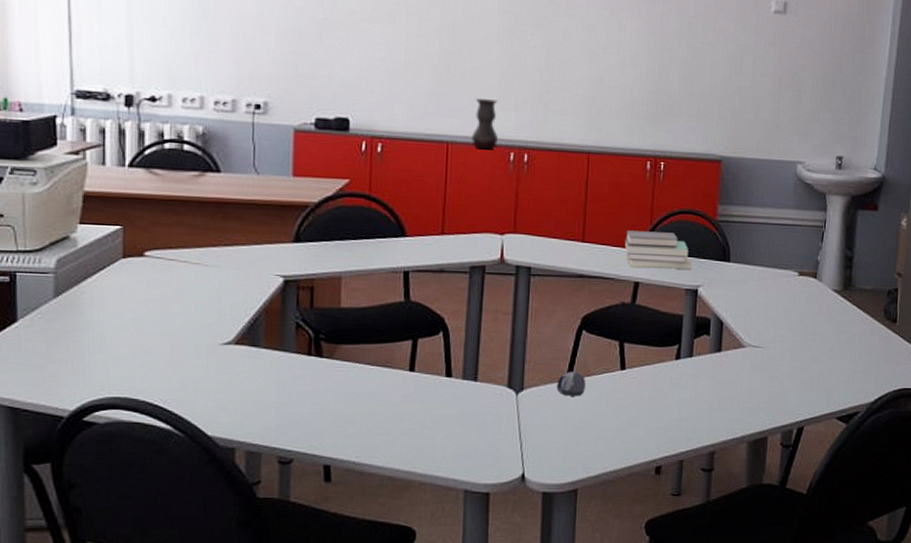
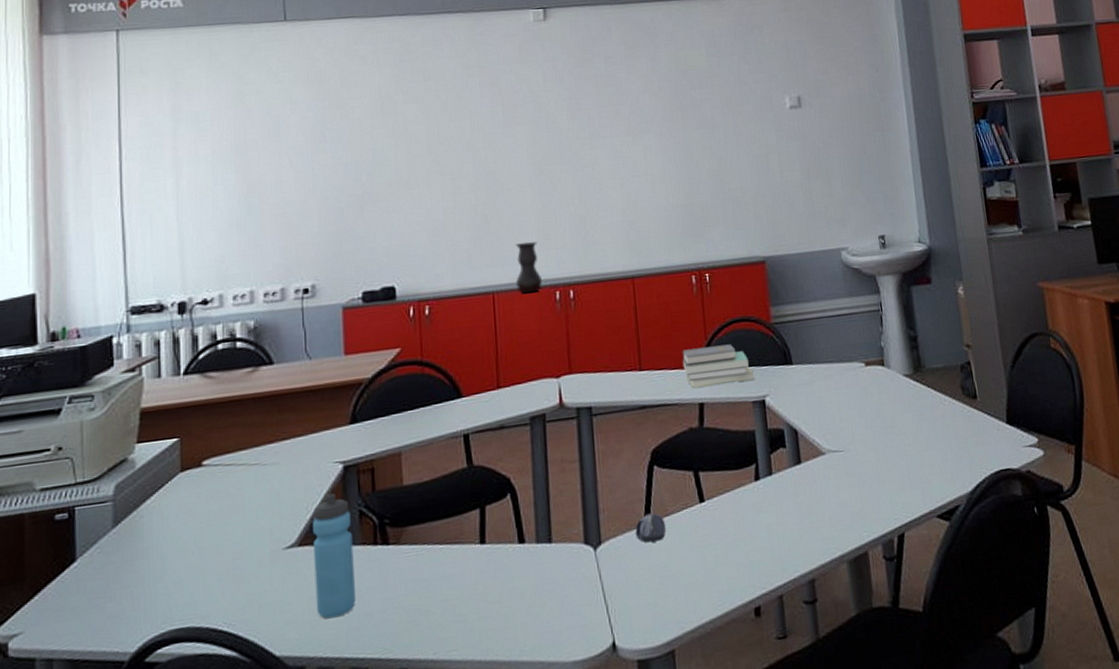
water bottle: none [249,302,289,412] -> present [313,493,356,619]

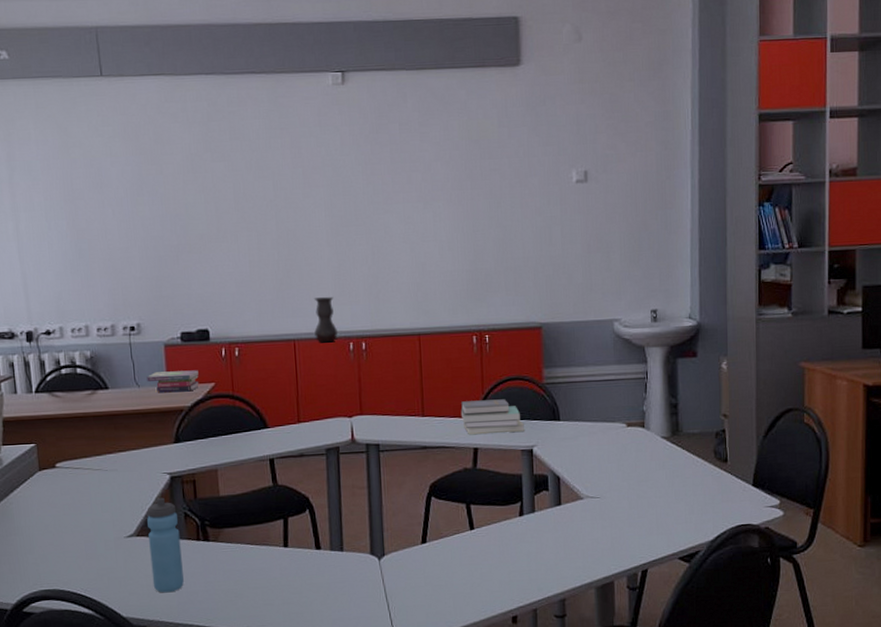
books: none [320,334,382,364] -> present [147,370,199,392]
computer mouse: present [635,512,667,543] -> none [413,535,441,558]

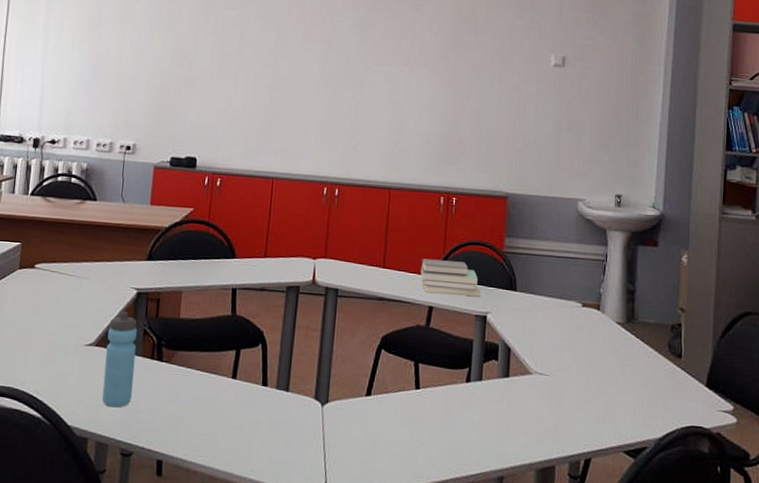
books: present [147,370,199,392] -> none [132,191,181,213]
vase: present [313,297,338,343] -> none [292,141,315,185]

